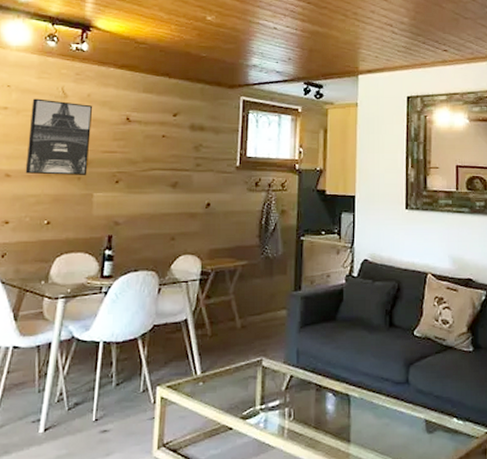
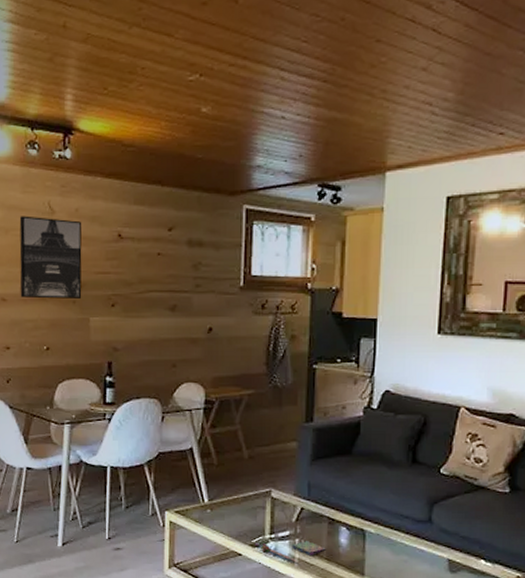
board game: none [245,410,314,439] -> present [254,541,326,565]

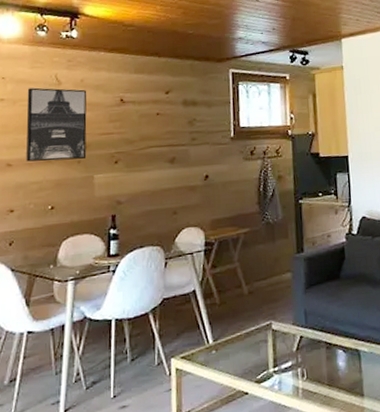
board game: present [254,541,326,565] -> none [259,369,327,401]

